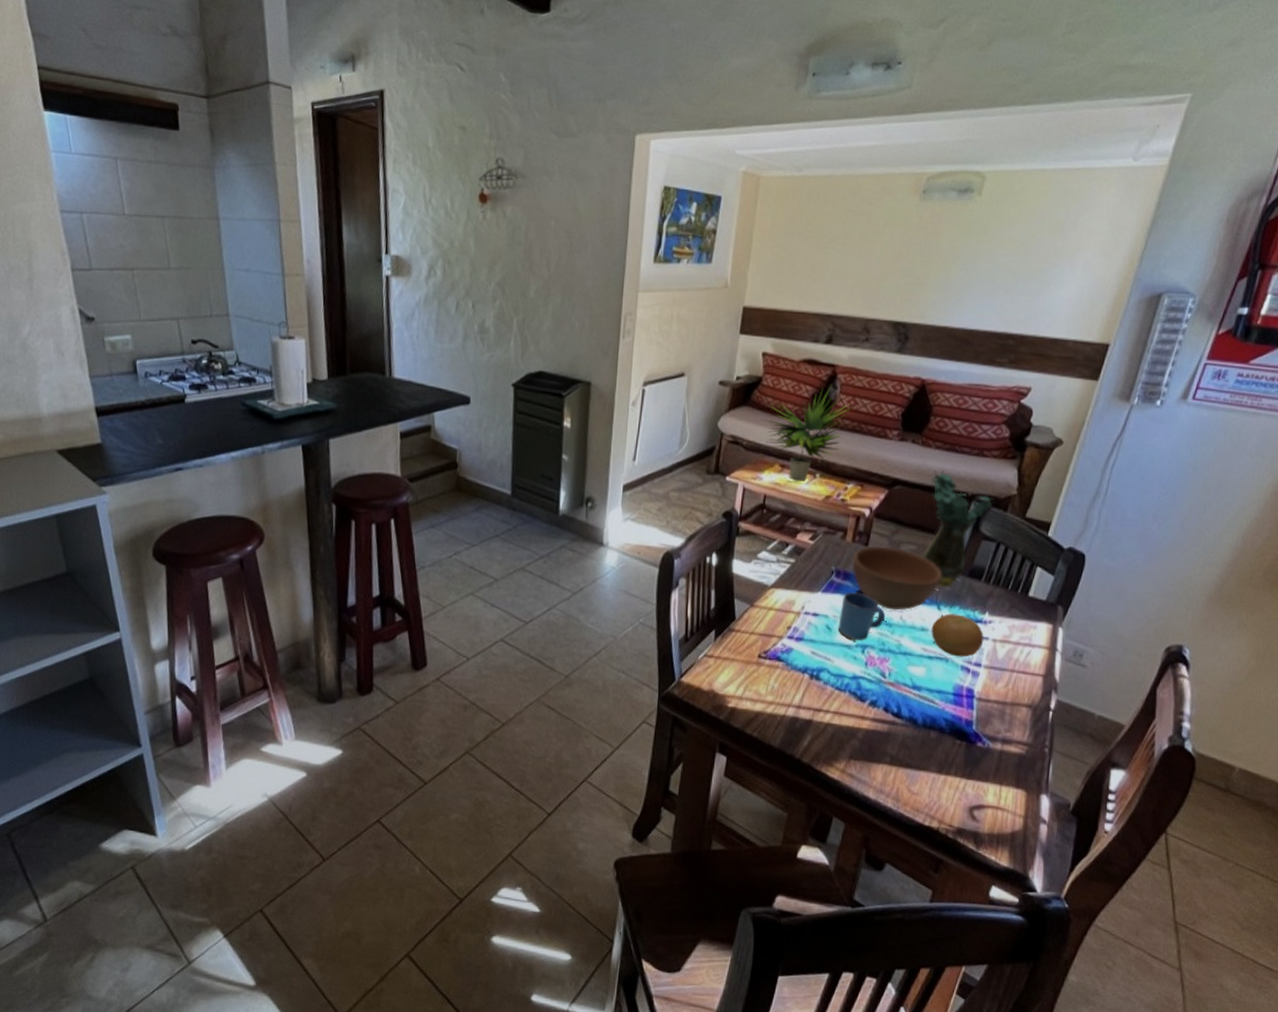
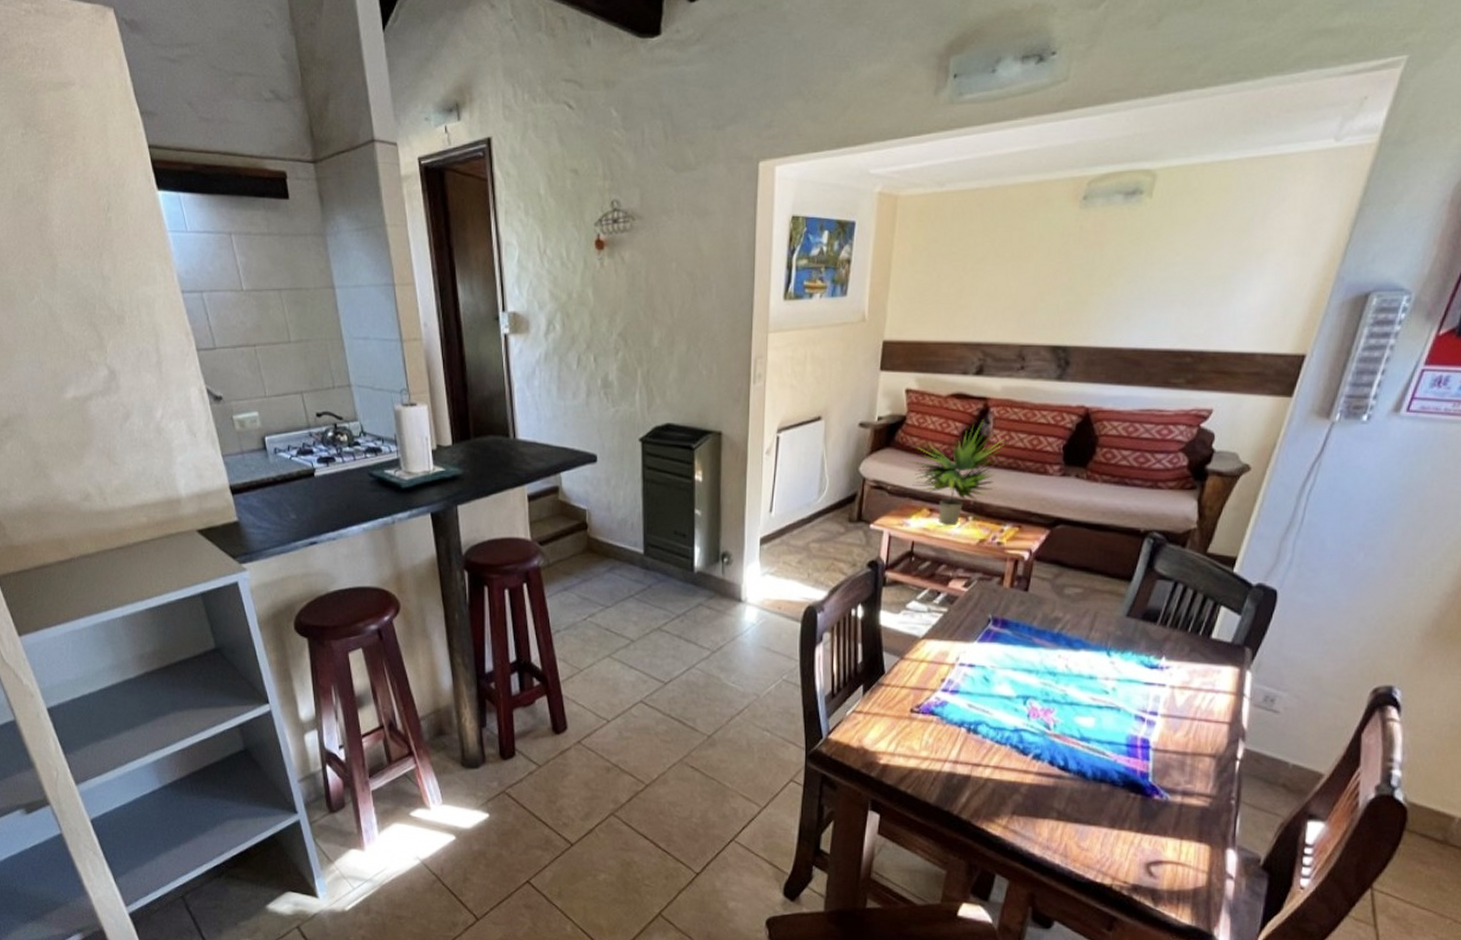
mug: present [838,592,886,642] -> none [996,640,1049,692]
bowl: present [853,545,942,611] -> none [1011,590,1112,659]
vase: present [922,469,993,587] -> none [1088,505,1170,631]
fruit: present [931,613,984,657] -> none [1100,660,1161,706]

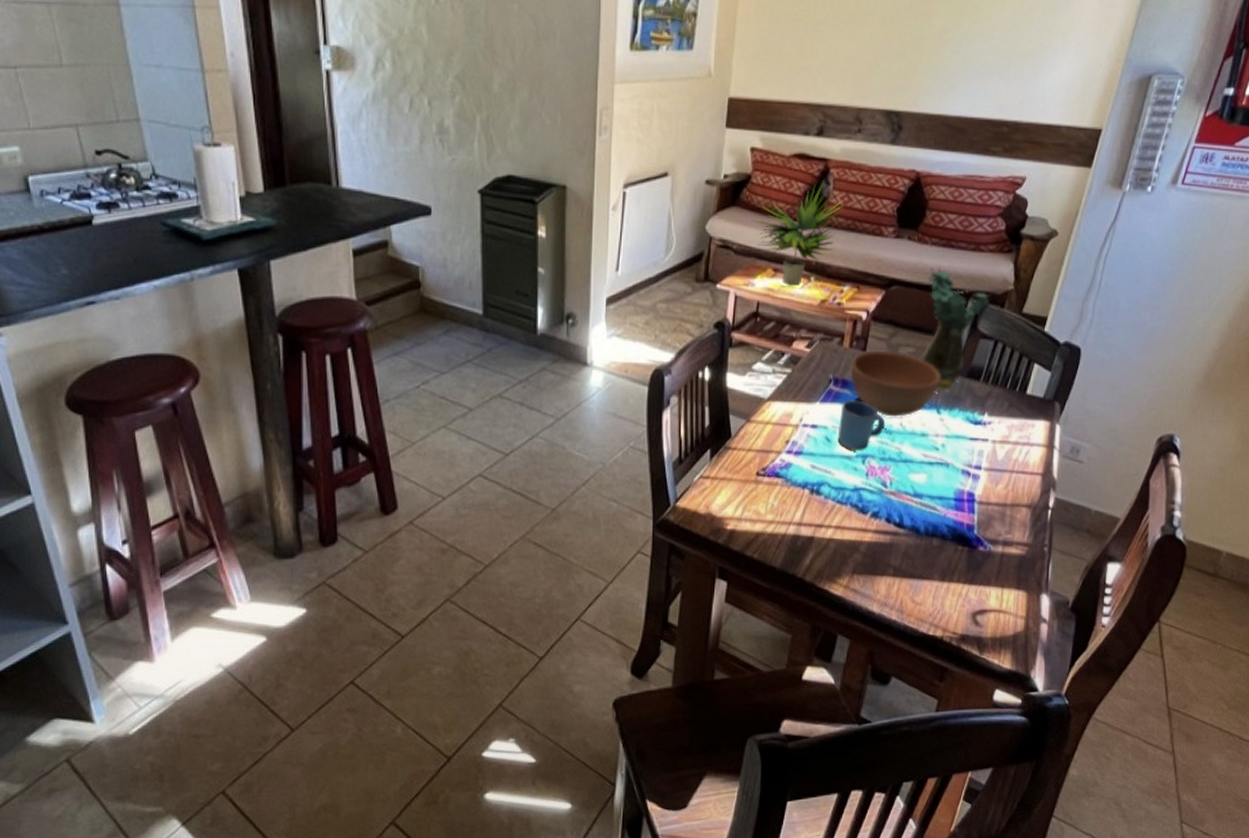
mug: none [996,640,1049,692] -> present [837,400,886,451]
bowl: none [1011,590,1112,659] -> present [850,350,941,417]
vase: none [1088,505,1170,631] -> present [920,267,990,389]

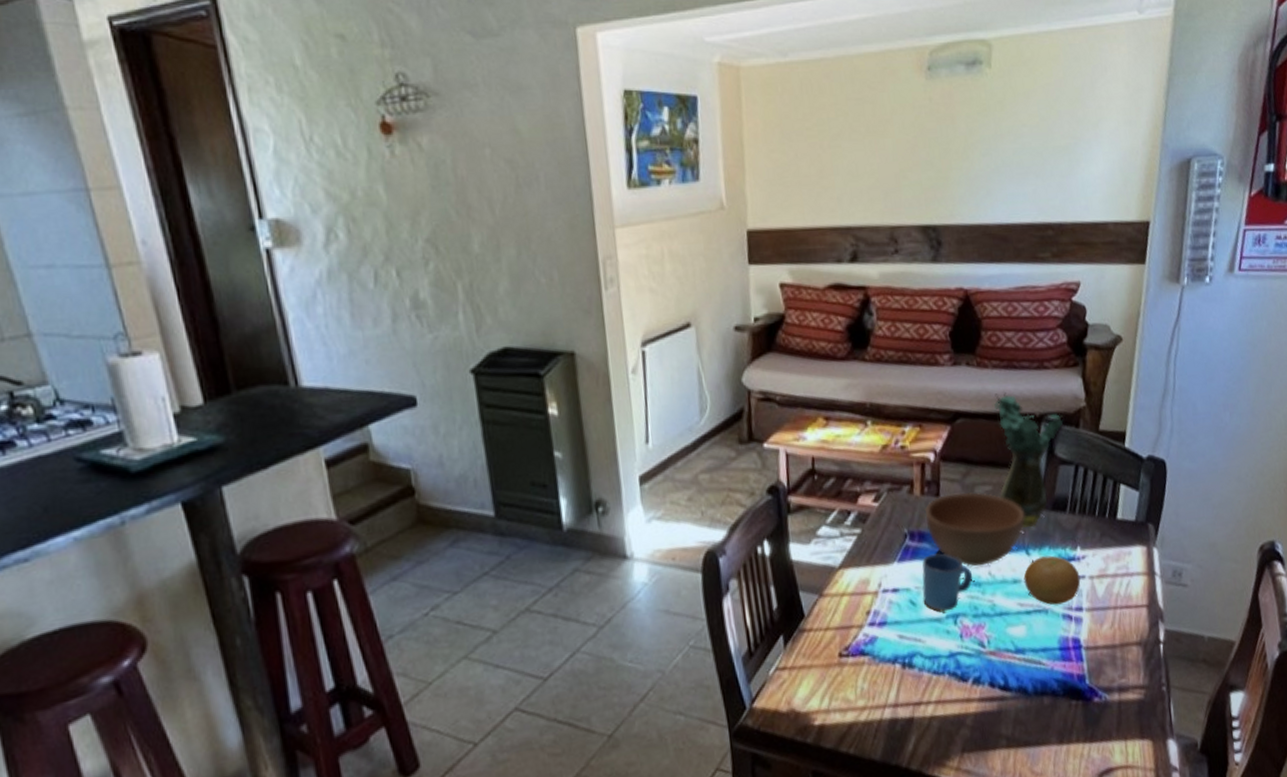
plant: present [749,180,847,287] -> none [790,311,895,436]
fruit: none [931,417,984,461] -> present [1023,555,1081,605]

